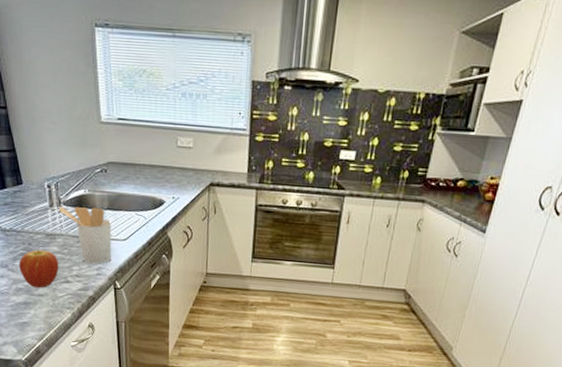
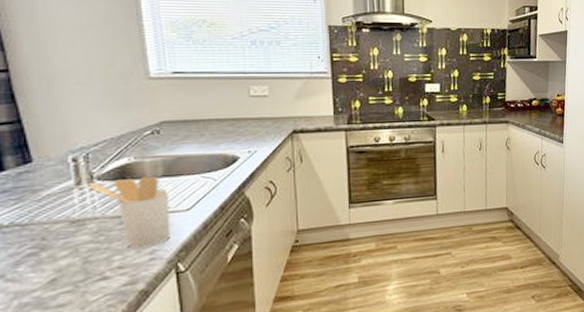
fruit: present [18,249,59,288] -> none [23,243,91,298]

